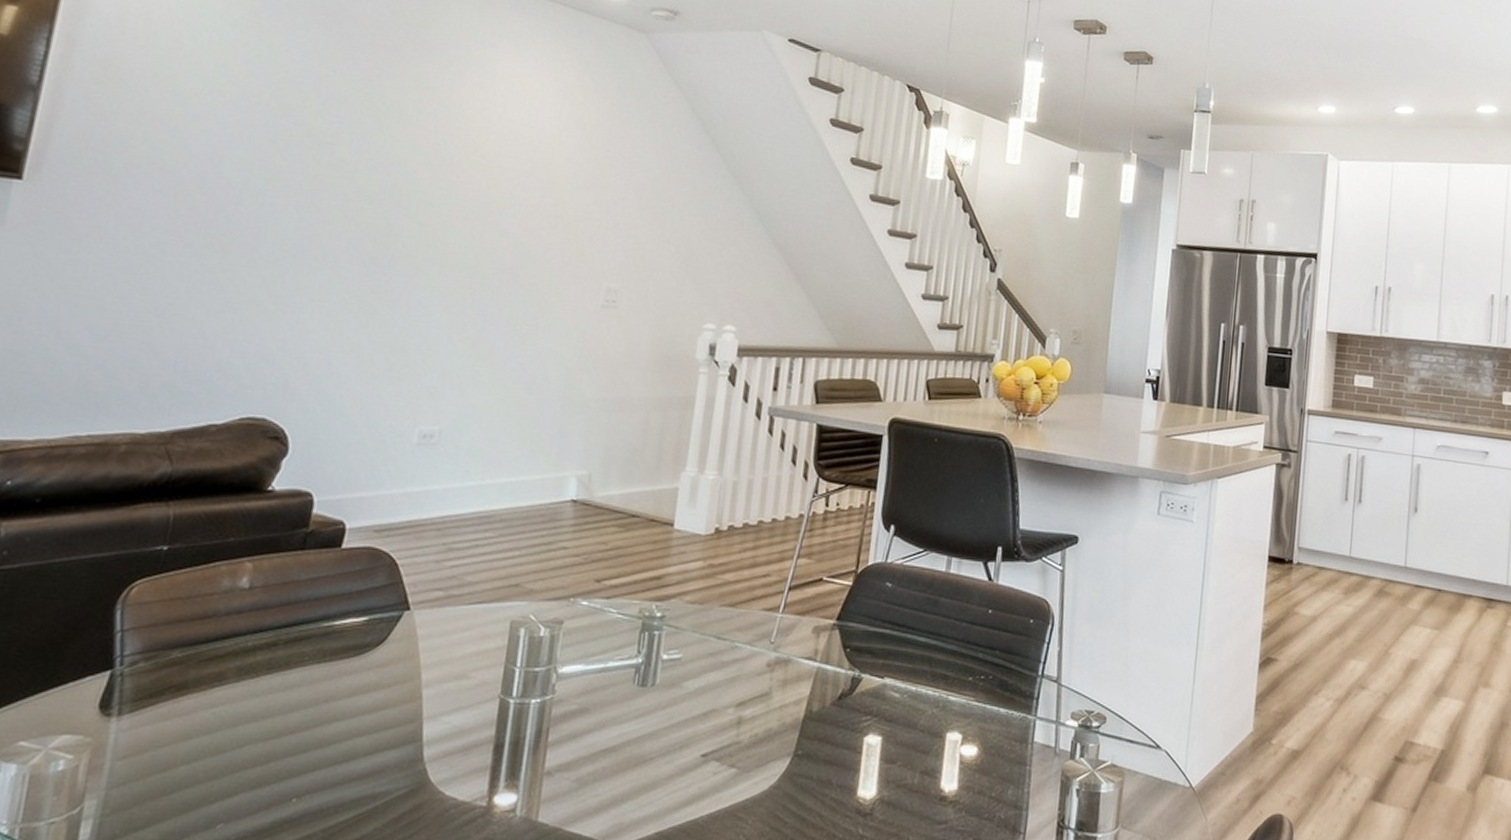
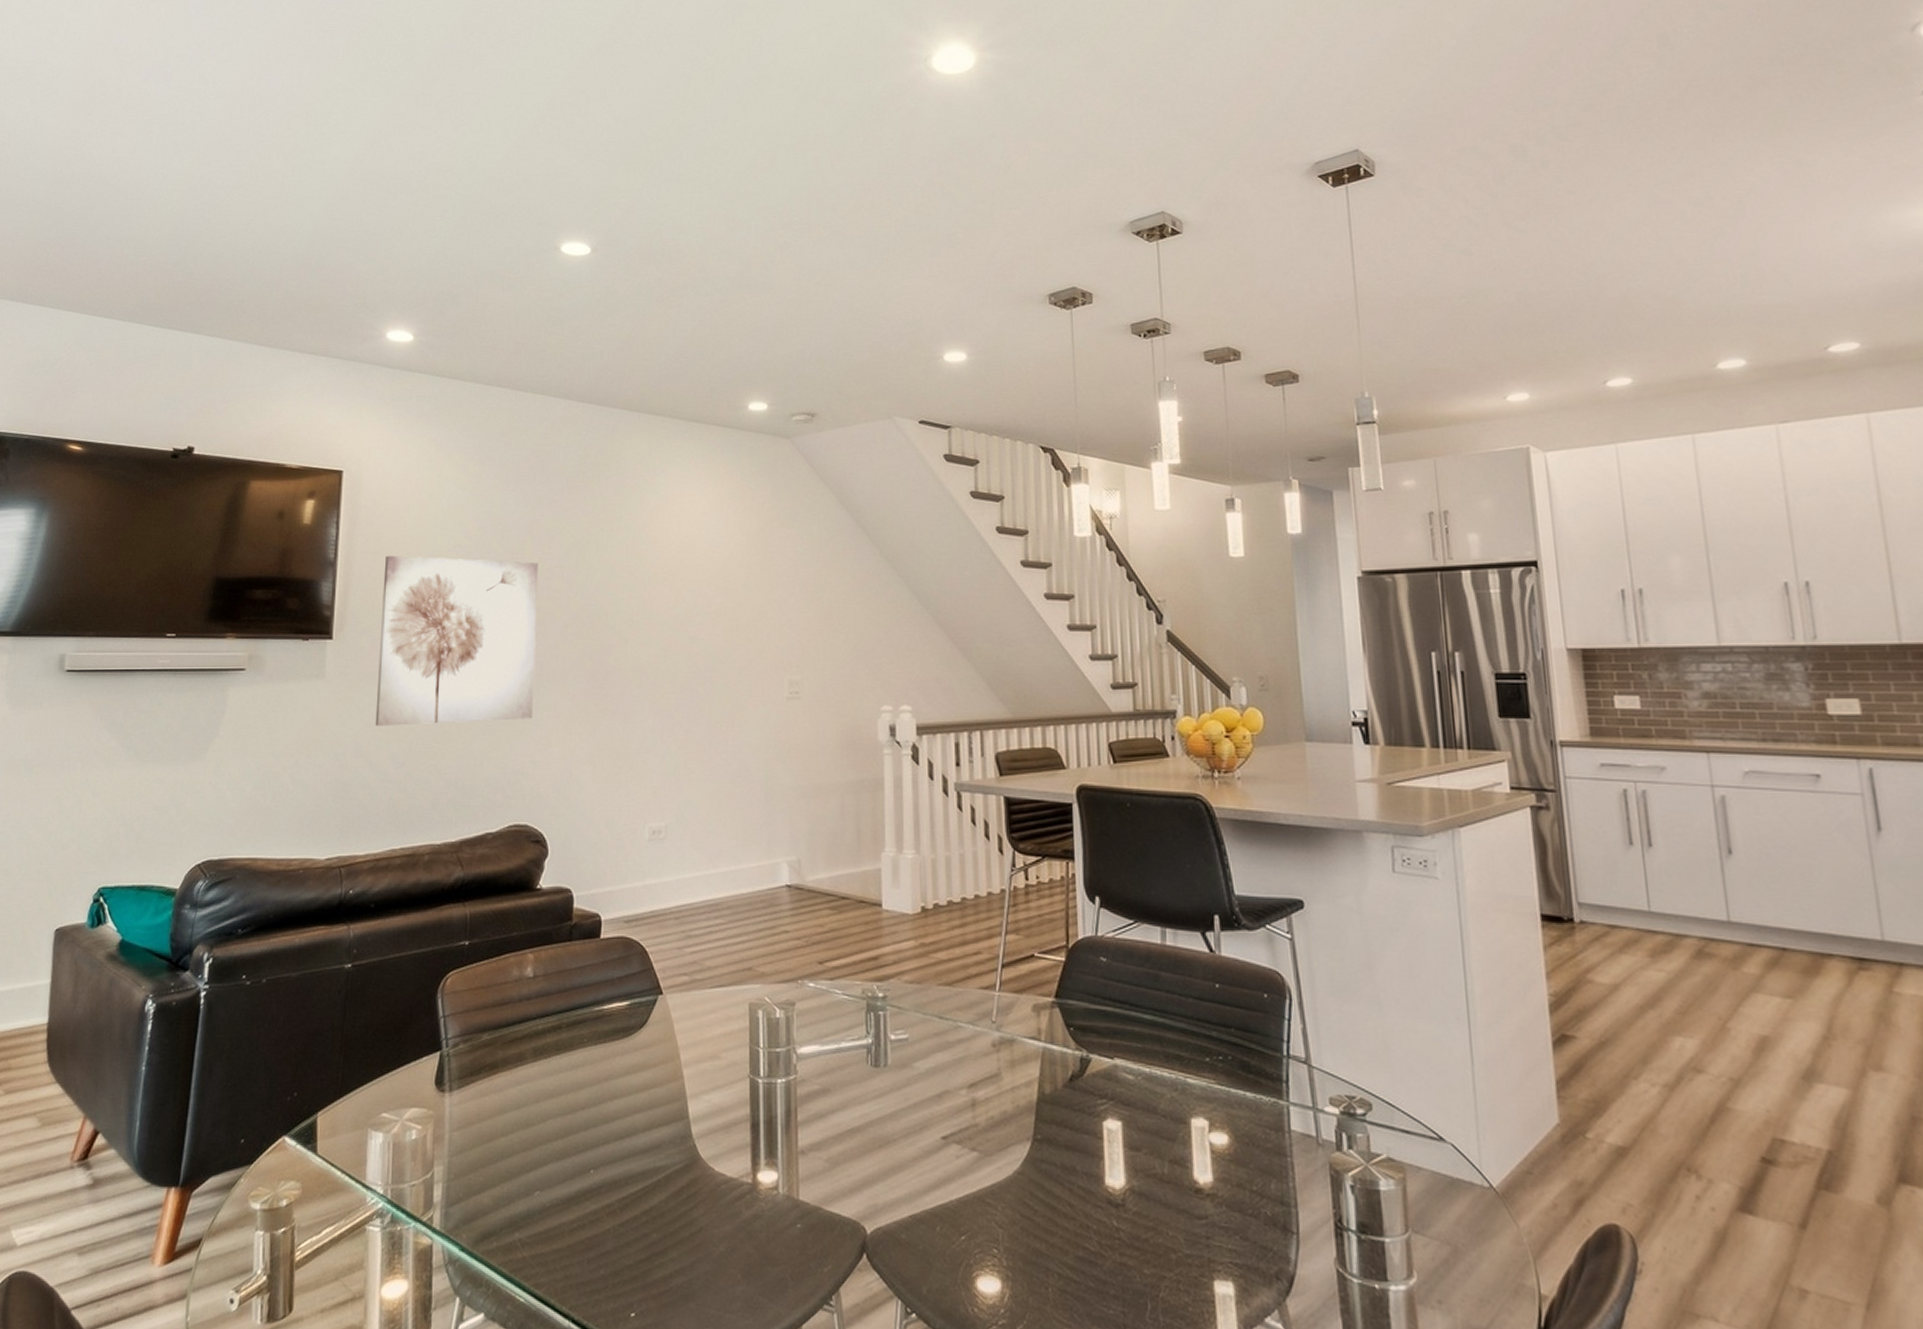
wall art: none [71,89,322,300] -> present [375,556,539,726]

